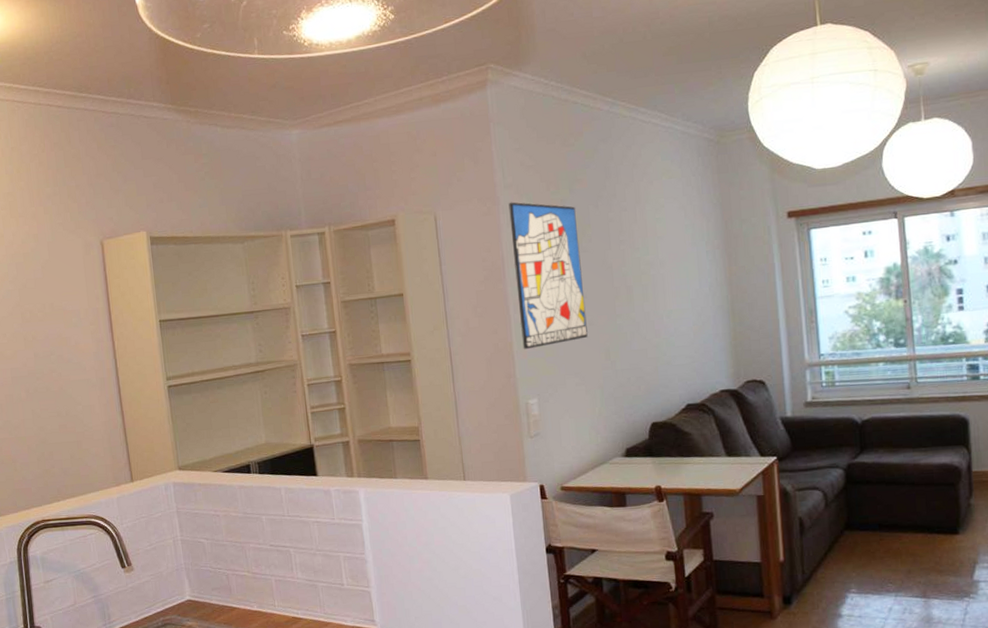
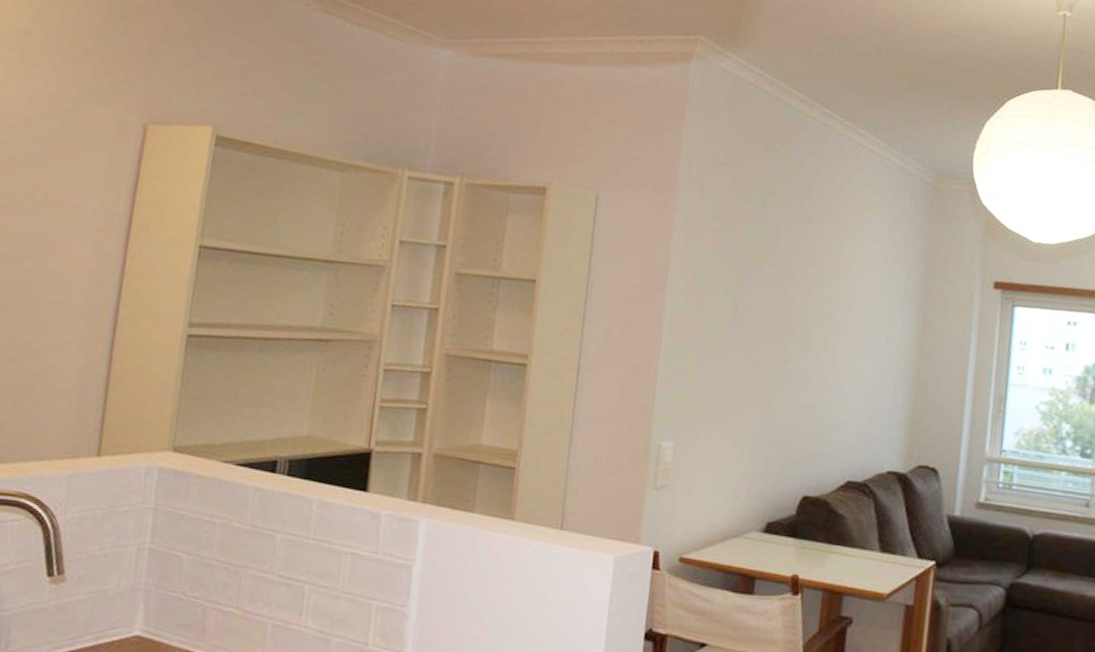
wall art: present [508,202,588,350] -> none [669,199,765,380]

